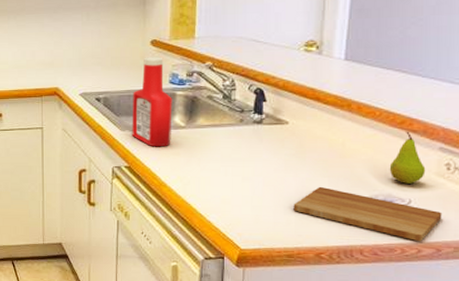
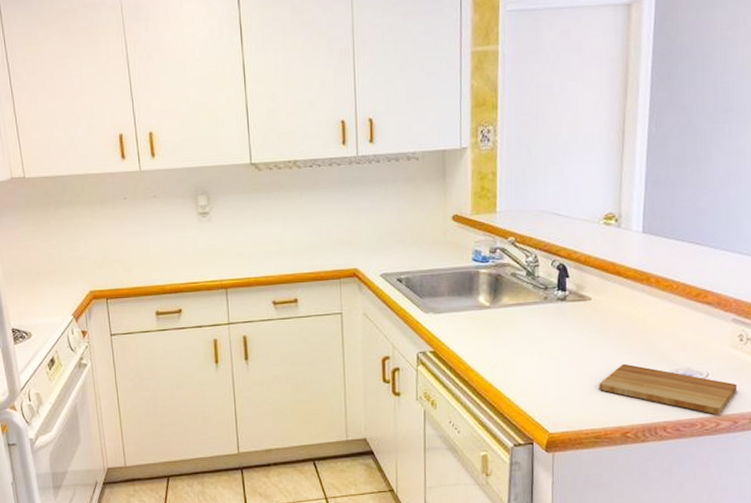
ketchup bottle: present [132,57,172,147] -> none [435,233,477,330]
fruit: present [389,131,426,184] -> none [687,303,721,357]

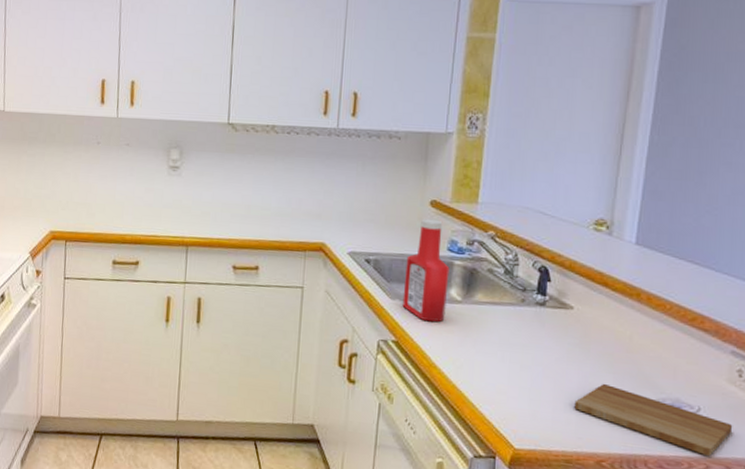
ketchup bottle: none [435,233,477,330] -> present [402,218,450,322]

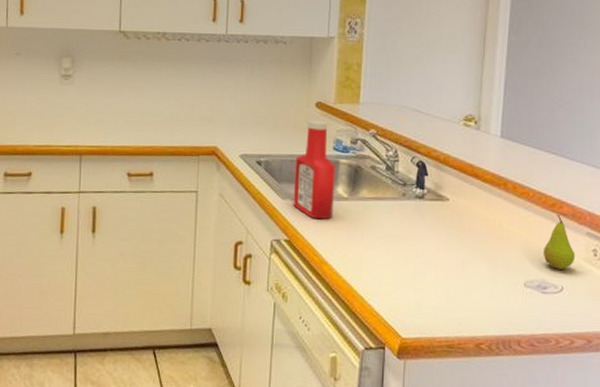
cutting board: present [574,383,733,457] -> none [454,269,592,332]
fruit: none [678,329,717,389] -> present [543,214,575,269]

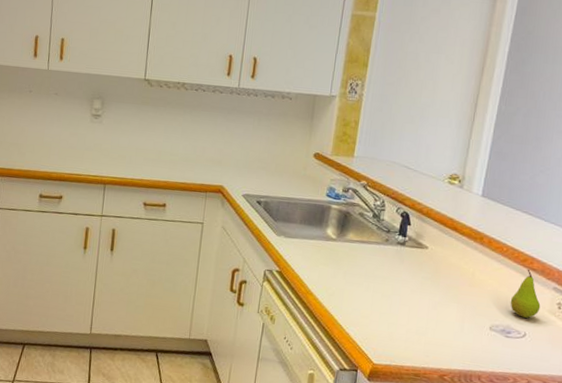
ketchup bottle: present [293,120,336,220] -> none [286,168,328,256]

